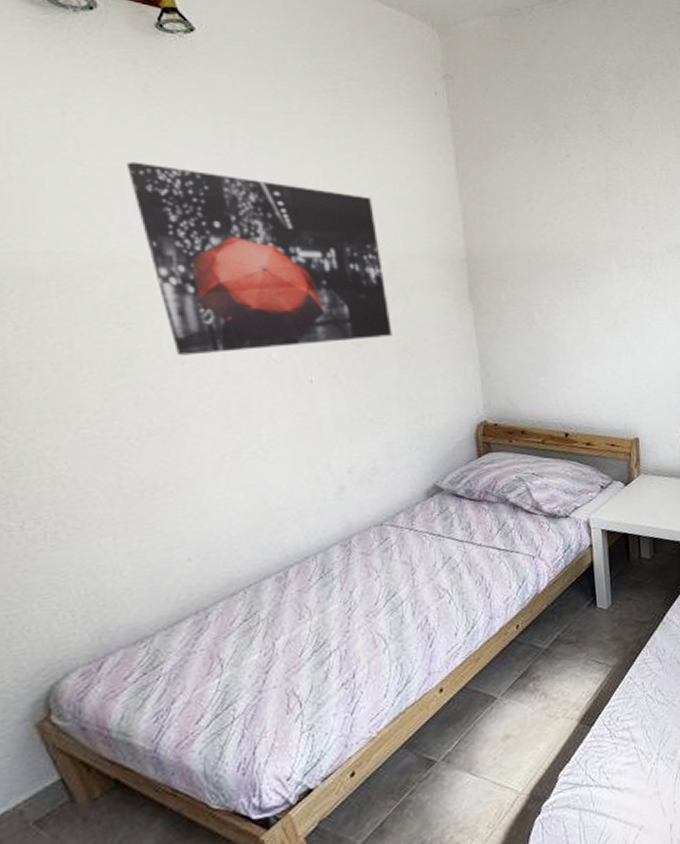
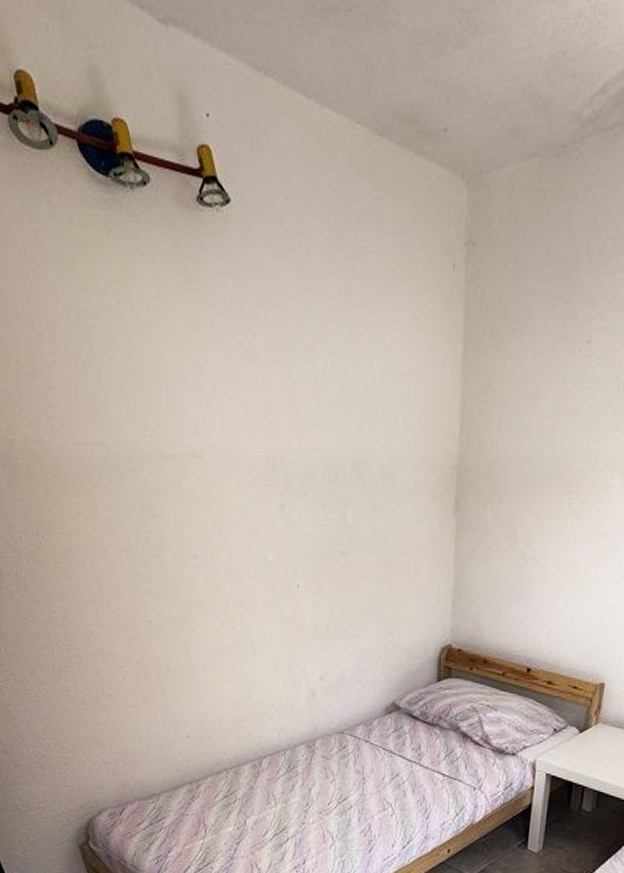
wall art: present [126,161,393,356] -> none [164,352,376,551]

